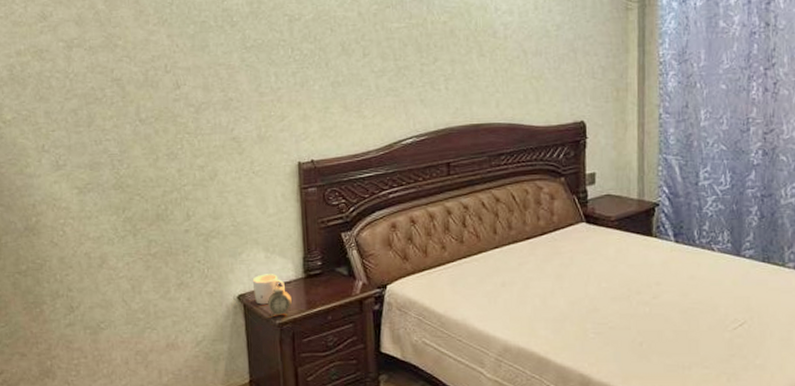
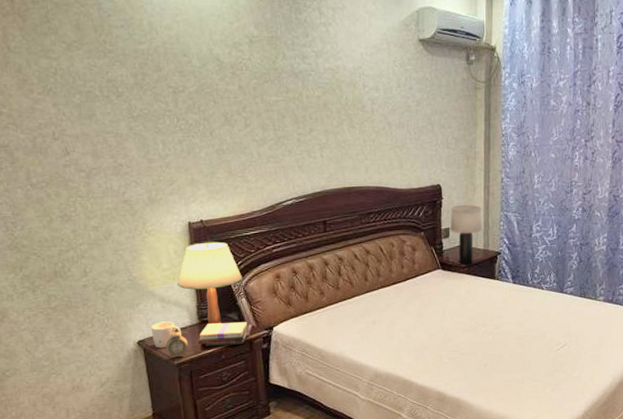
table lamp: none [283,183,354,280] -> present [177,241,242,325]
books: none [303,278,358,304] -> present [198,322,248,346]
table lamp: none [596,146,636,218] -> present [450,205,482,265]

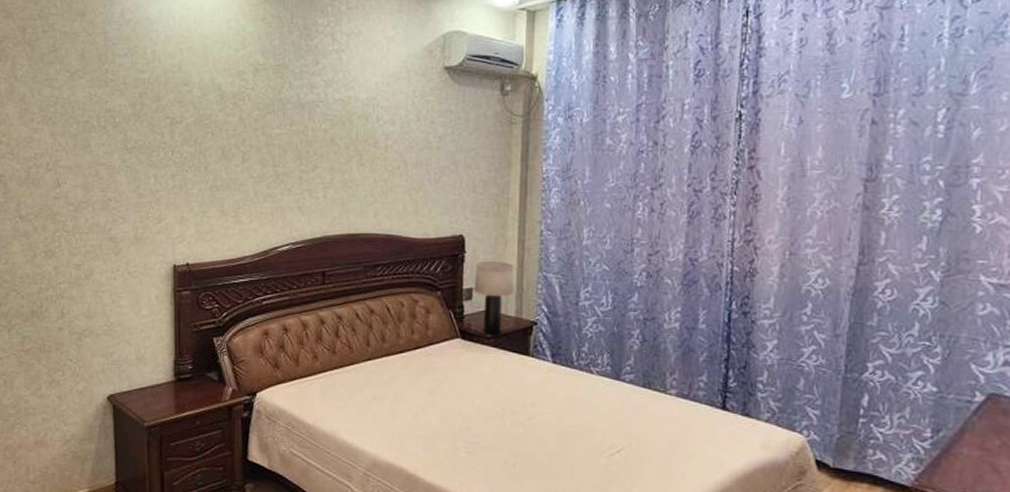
mug: present [150,321,181,349] -> none [123,375,155,407]
alarm clock: present [166,326,189,359] -> none [137,382,162,420]
table lamp: present [177,241,242,325] -> none [156,287,226,384]
books: present [198,322,248,346] -> none [172,382,228,410]

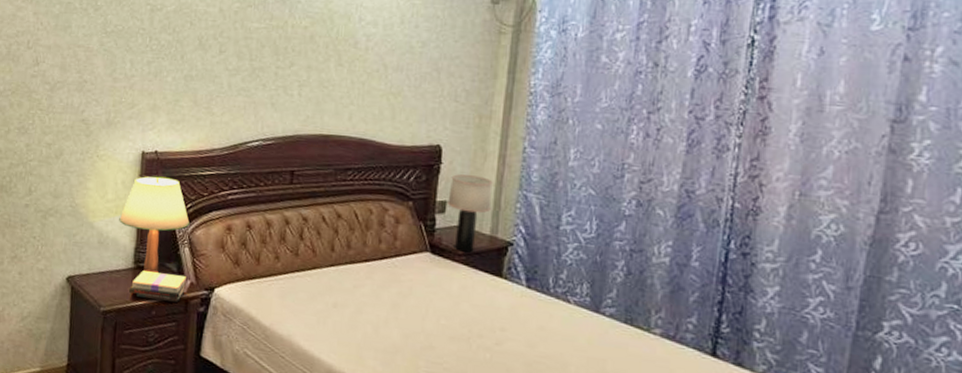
table lamp: none [156,287,226,384] -> present [119,175,190,274]
books: none [172,382,228,410] -> present [129,270,186,302]

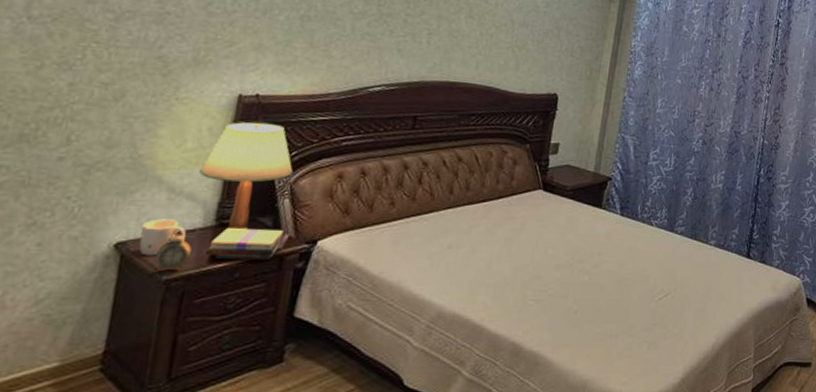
mug: none [82,259,114,290] -> present [138,219,186,256]
alarm clock: none [95,267,120,305] -> present [155,227,192,272]
table lamp: present [447,174,493,253] -> none [560,119,598,188]

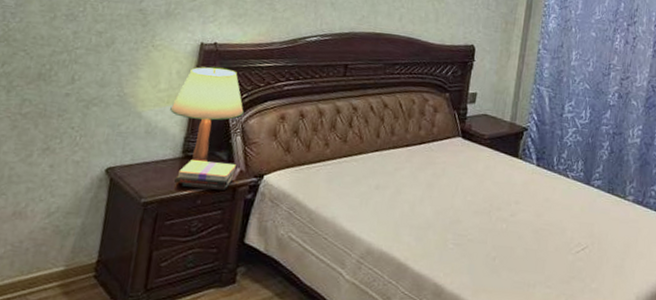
mug: present [138,219,186,256] -> none [123,149,160,181]
alarm clock: present [155,227,192,272] -> none [136,157,164,196]

